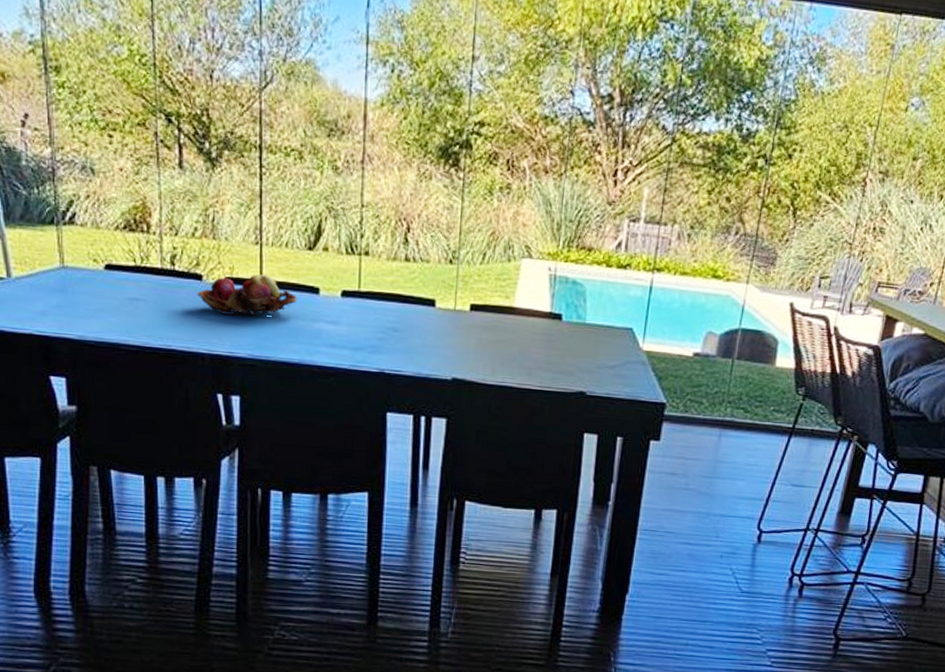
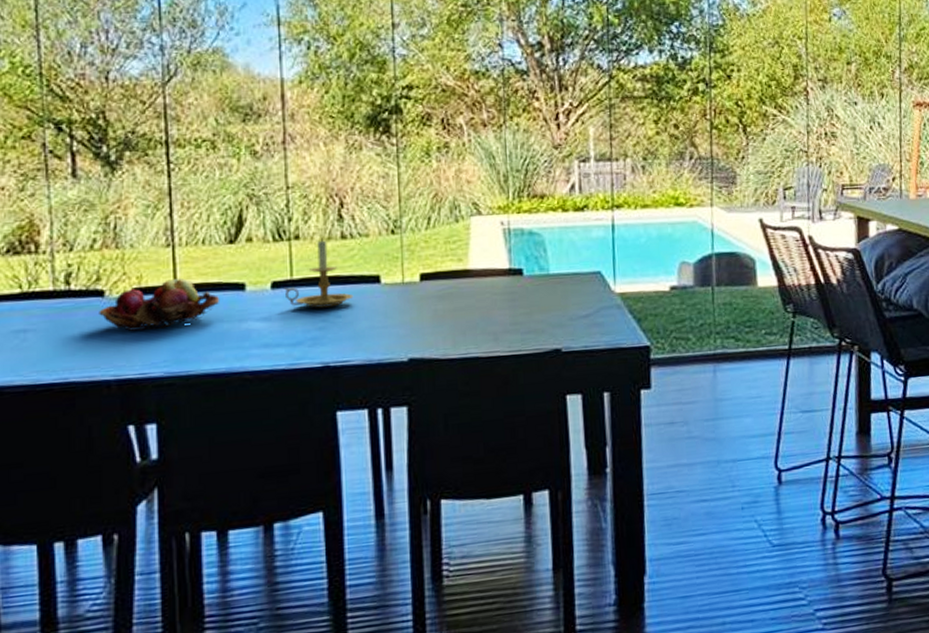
candle holder: none [352,257,411,322] -> present [284,237,354,308]

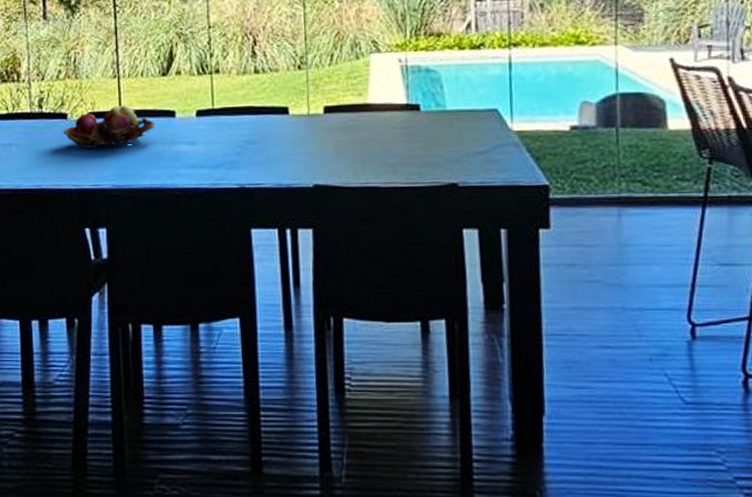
candle holder: present [284,237,354,308] -> none [207,72,265,135]

